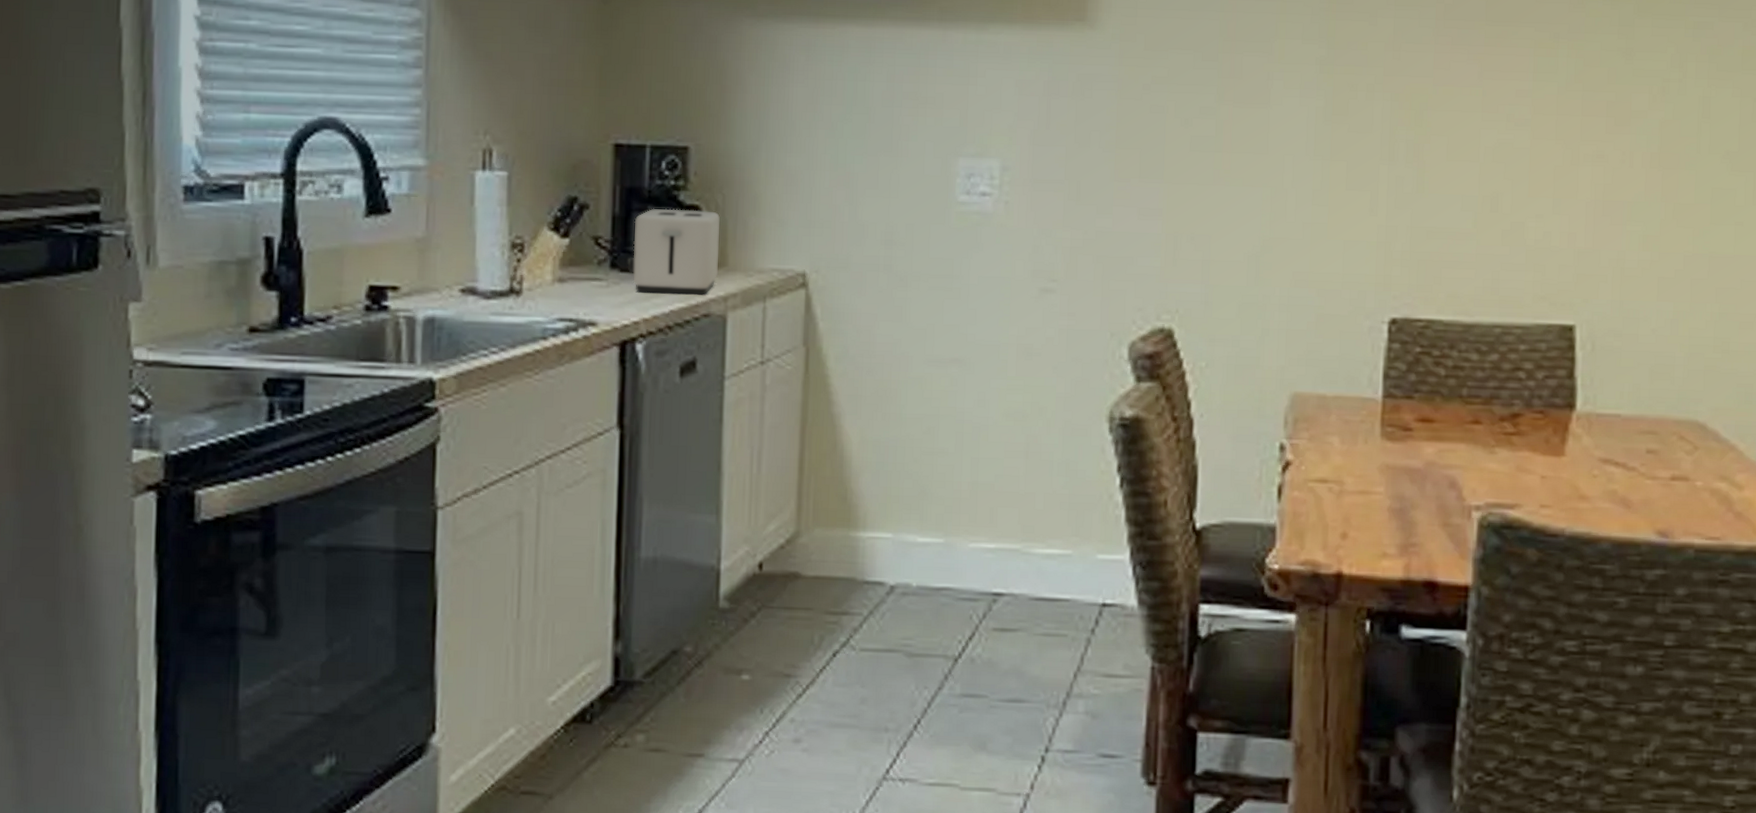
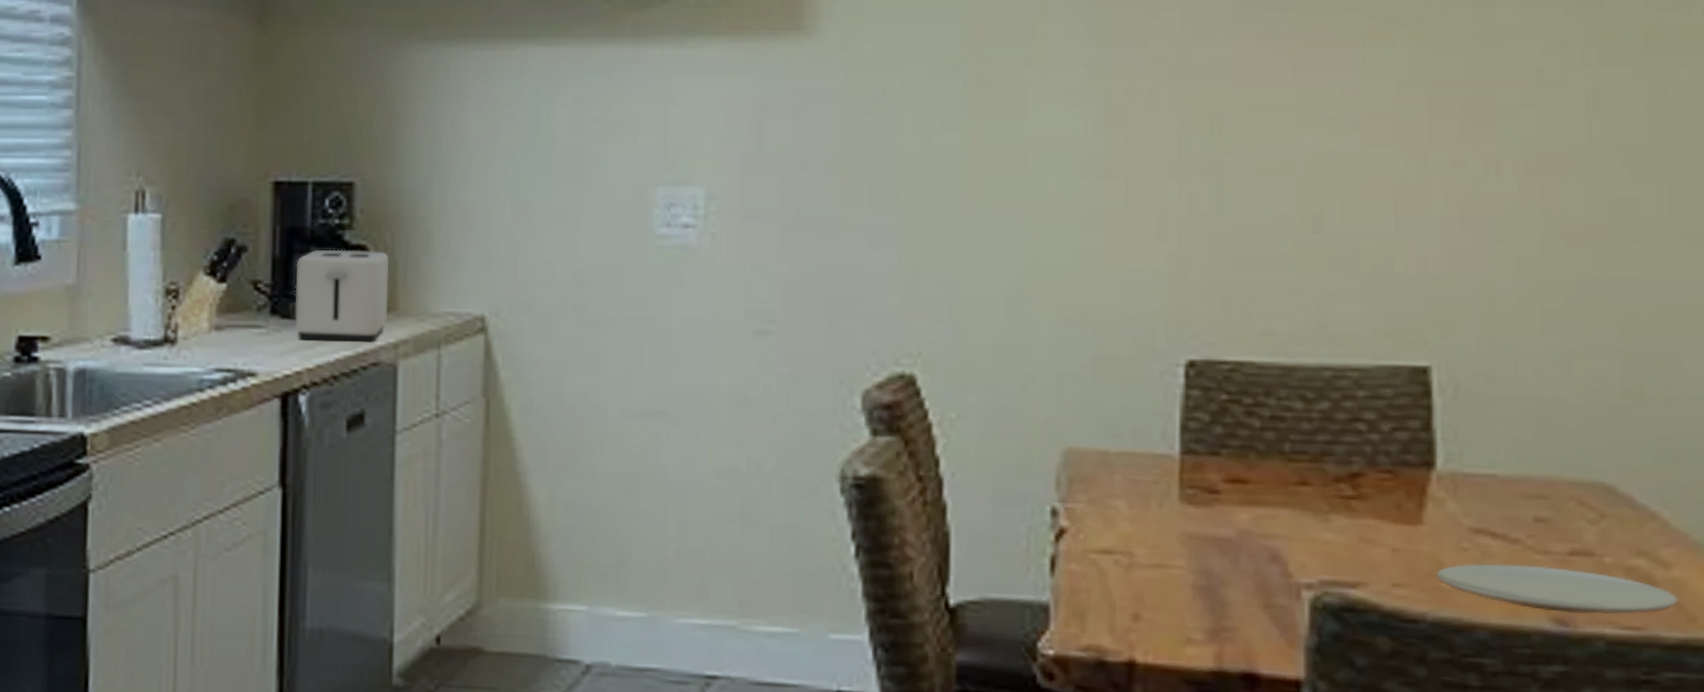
plate: none [1573,487,1748,528] -> present [1436,563,1679,614]

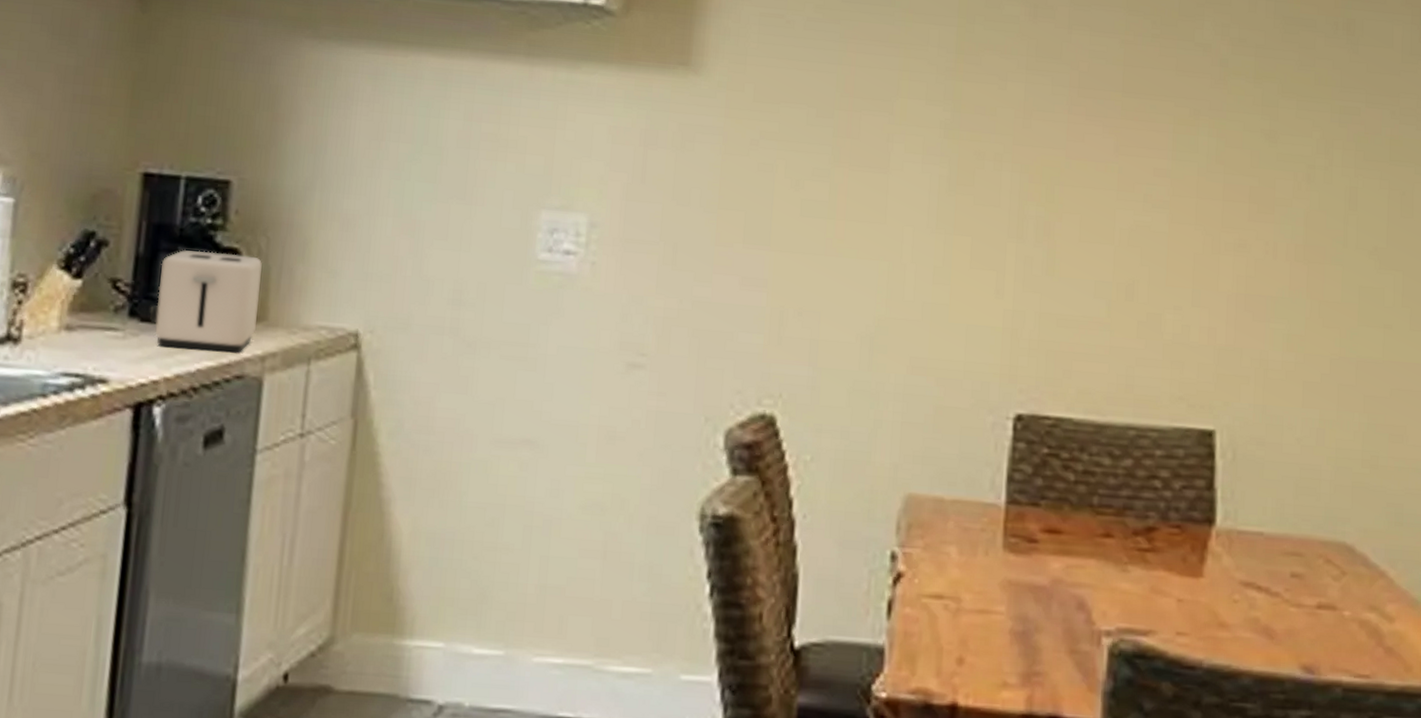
plate: present [1436,563,1679,614] -> none [1212,614,1399,663]

